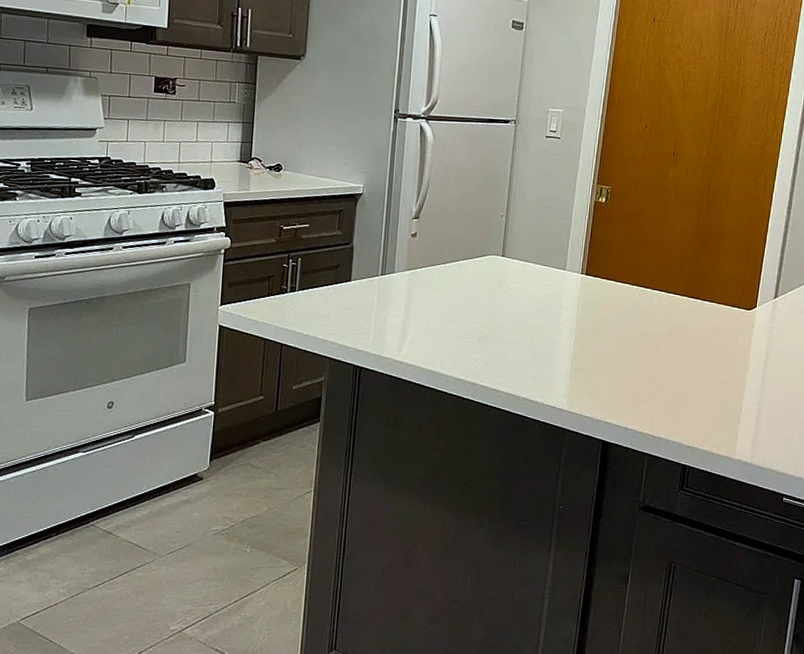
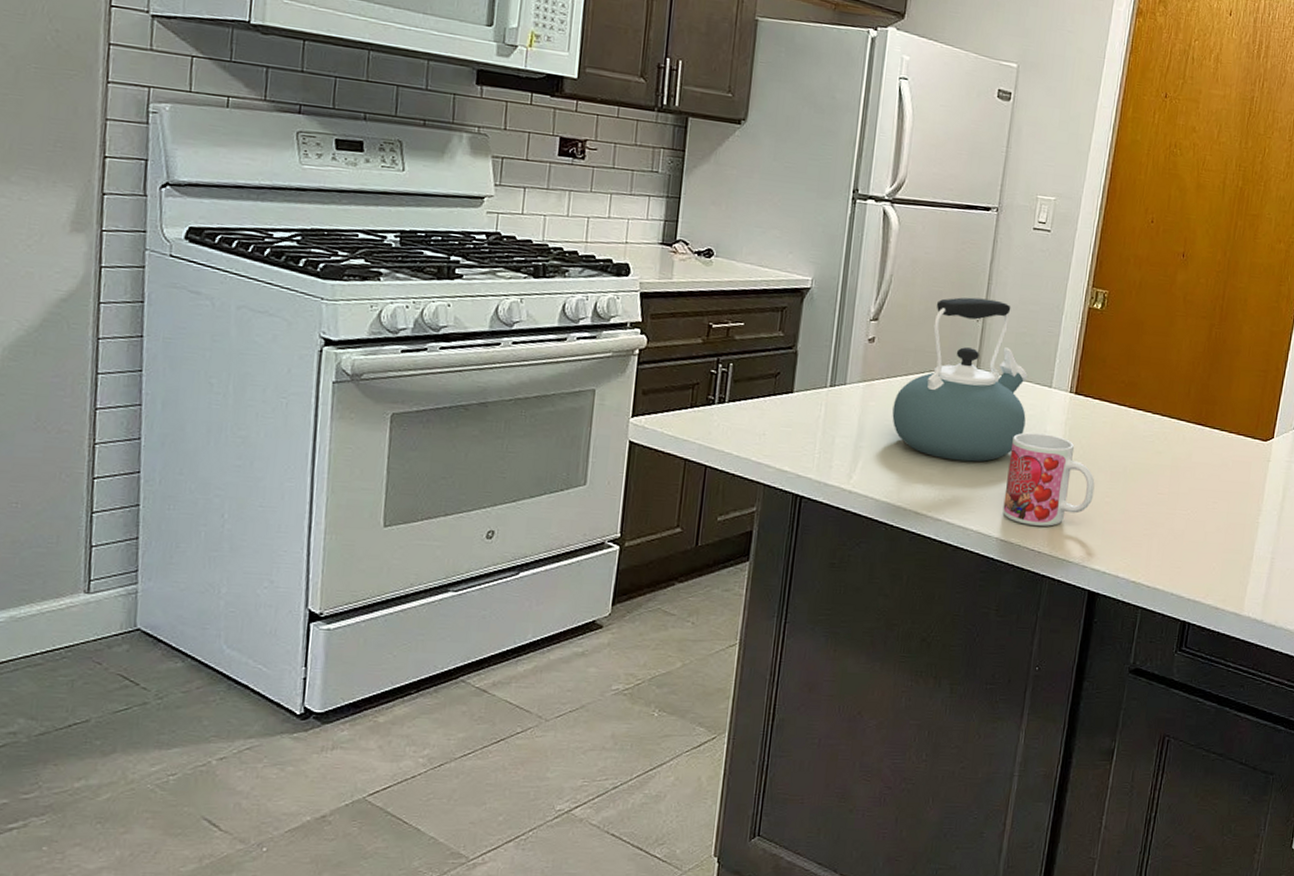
kettle: none [433,196,545,335] -> present [892,297,1028,462]
mug: none [528,308,605,387] -> present [1002,432,1095,526]

